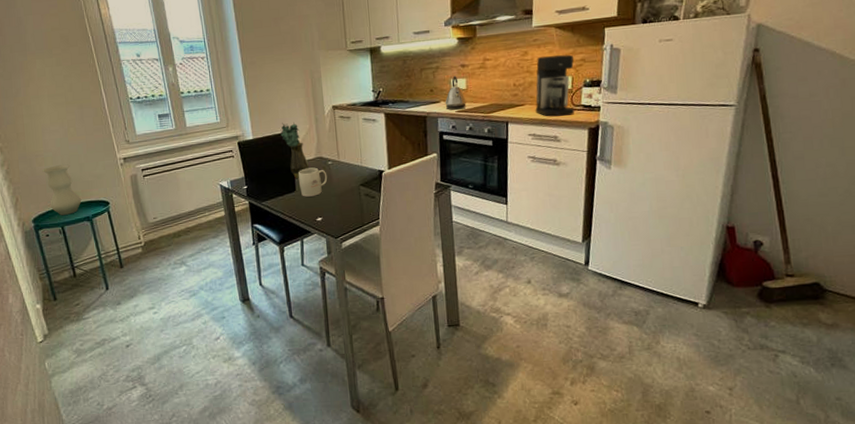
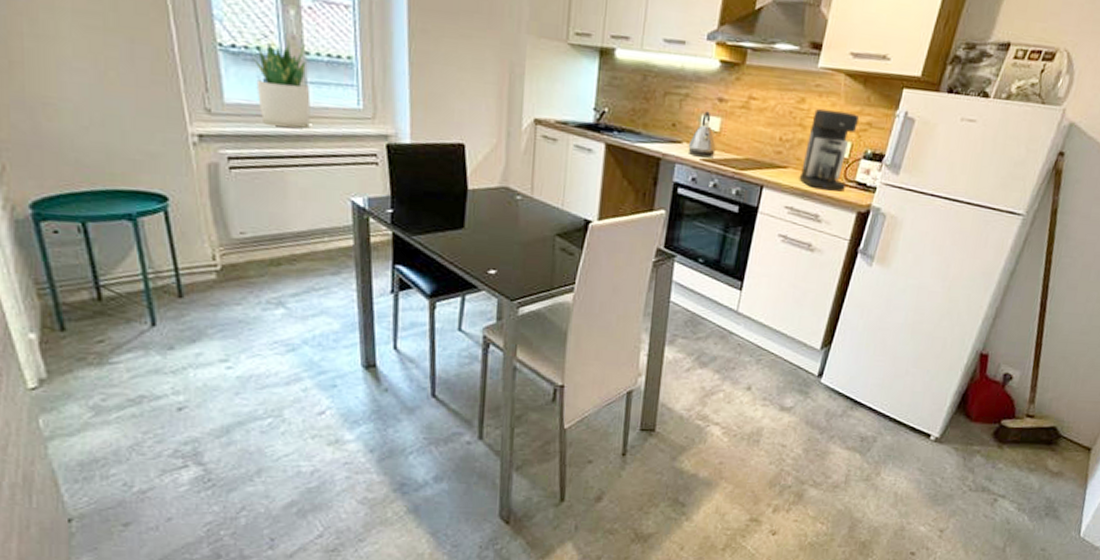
vase: present [42,164,82,215] -> none [52,125,121,206]
planter: none [150,87,189,145] -> present [253,41,311,129]
vase: present [279,122,310,179] -> none [451,129,489,212]
mug: present [298,167,328,197] -> none [469,199,513,240]

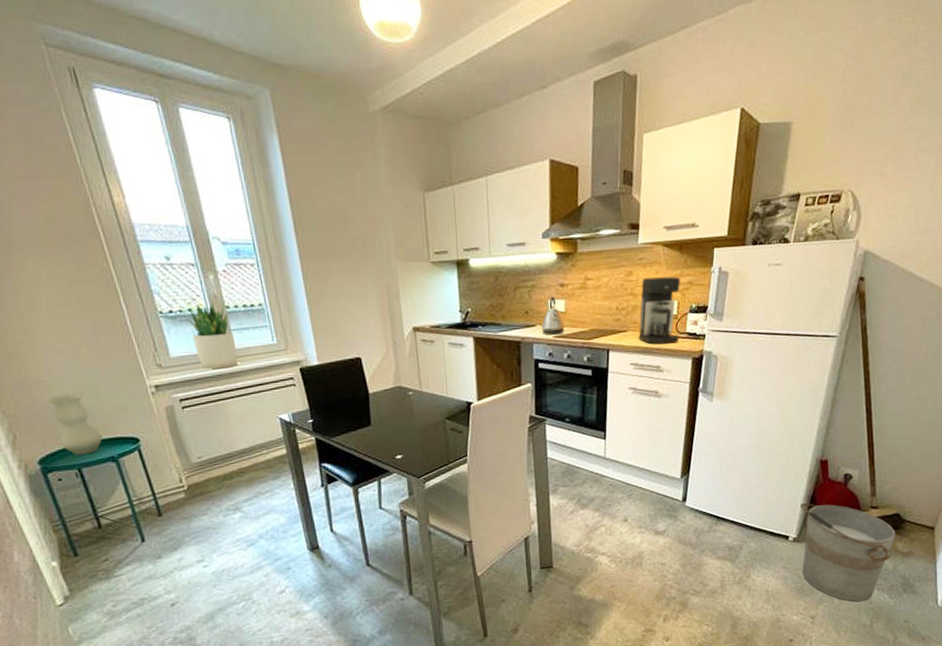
vase: none [52,125,121,206] -> present [46,393,103,455]
bucket: none [938,400,1049,521] -> present [800,503,896,602]

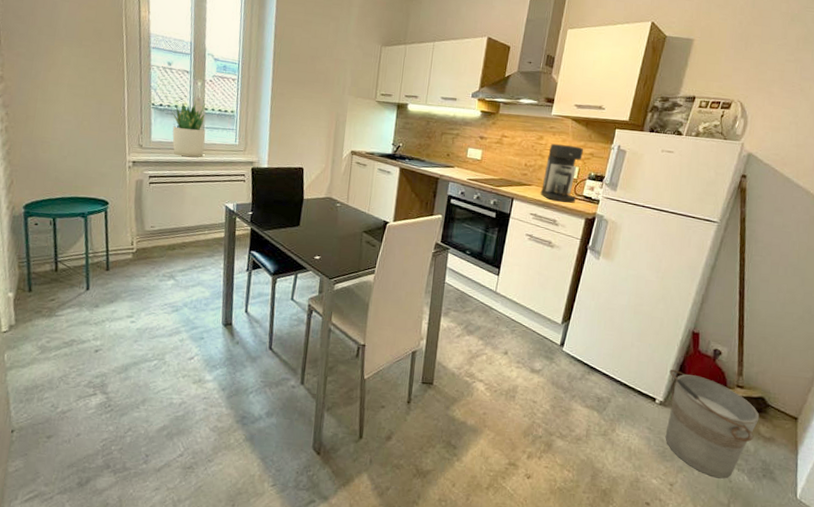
vase: present [46,393,103,455] -> none [45,155,81,207]
kettle: present [541,296,565,335] -> none [458,145,479,178]

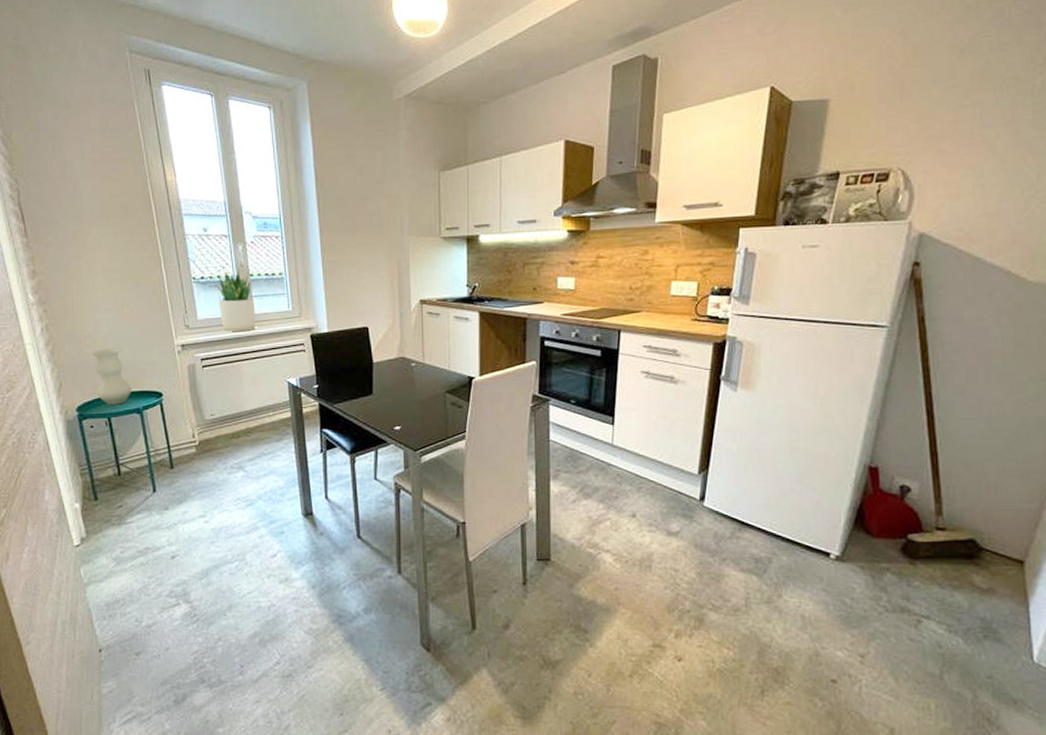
vase: none [45,155,81,207] -> present [90,348,132,405]
coffee maker: present [540,144,583,203] -> none [653,257,701,327]
bucket: present [665,370,760,479] -> none [844,516,971,644]

